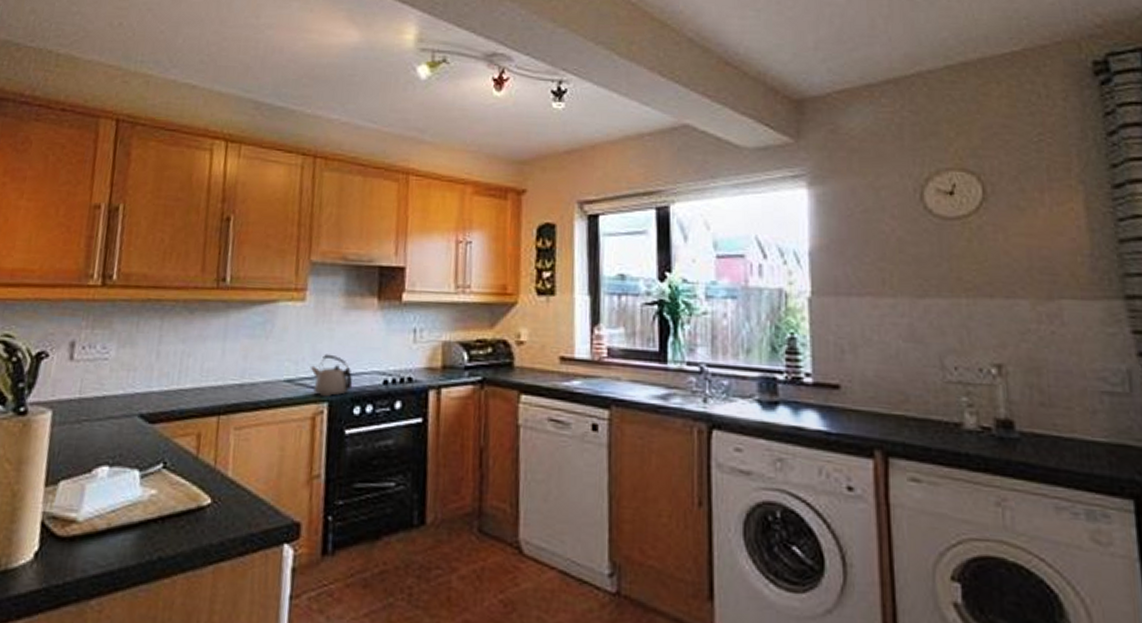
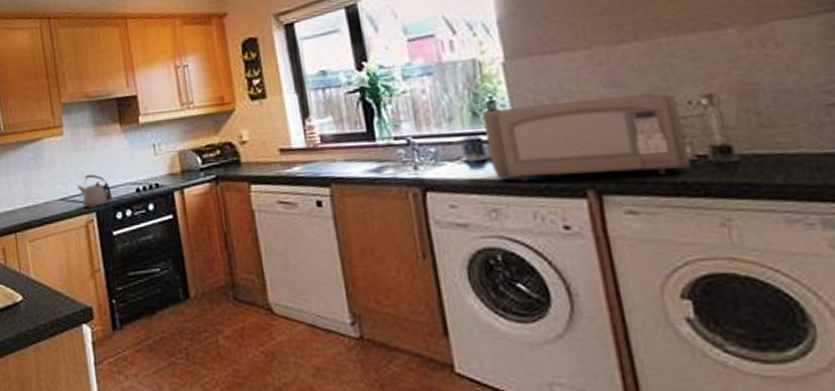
microwave: none [781,347,974,442] -> present [481,92,690,182]

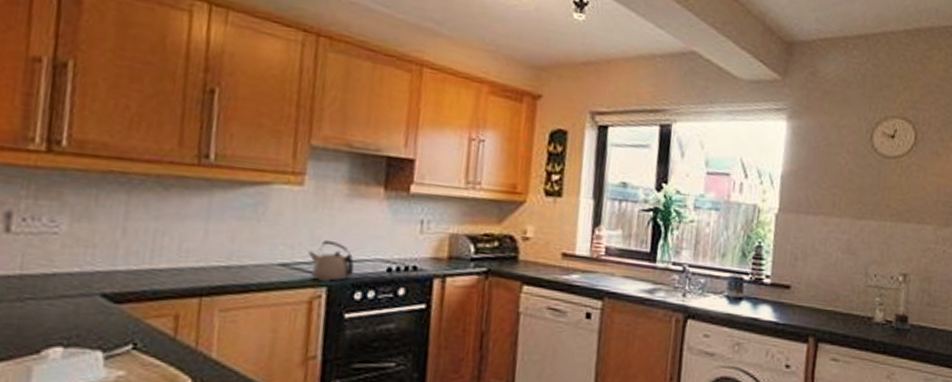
microwave: present [481,92,690,182] -> none [746,254,885,332]

